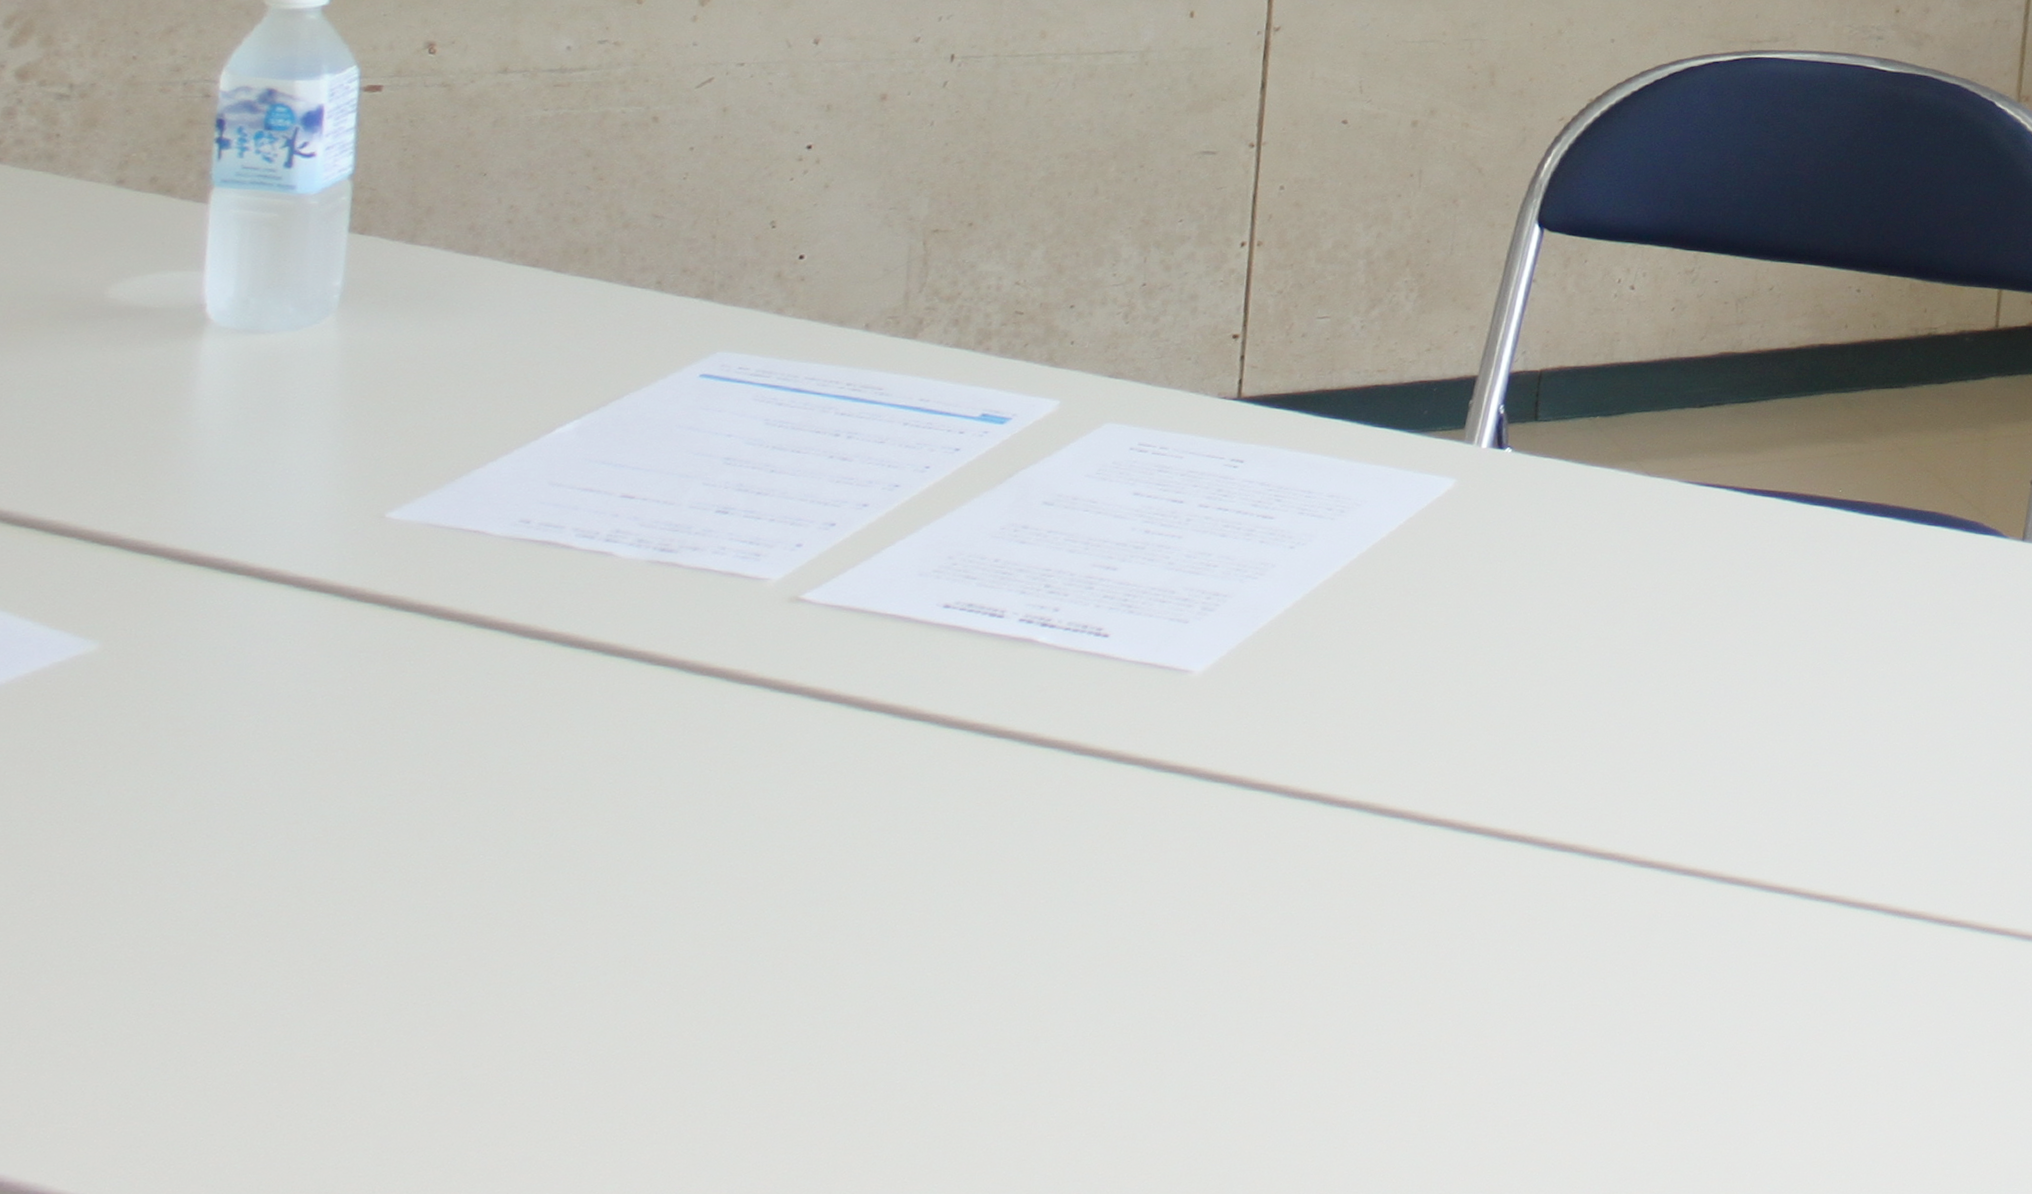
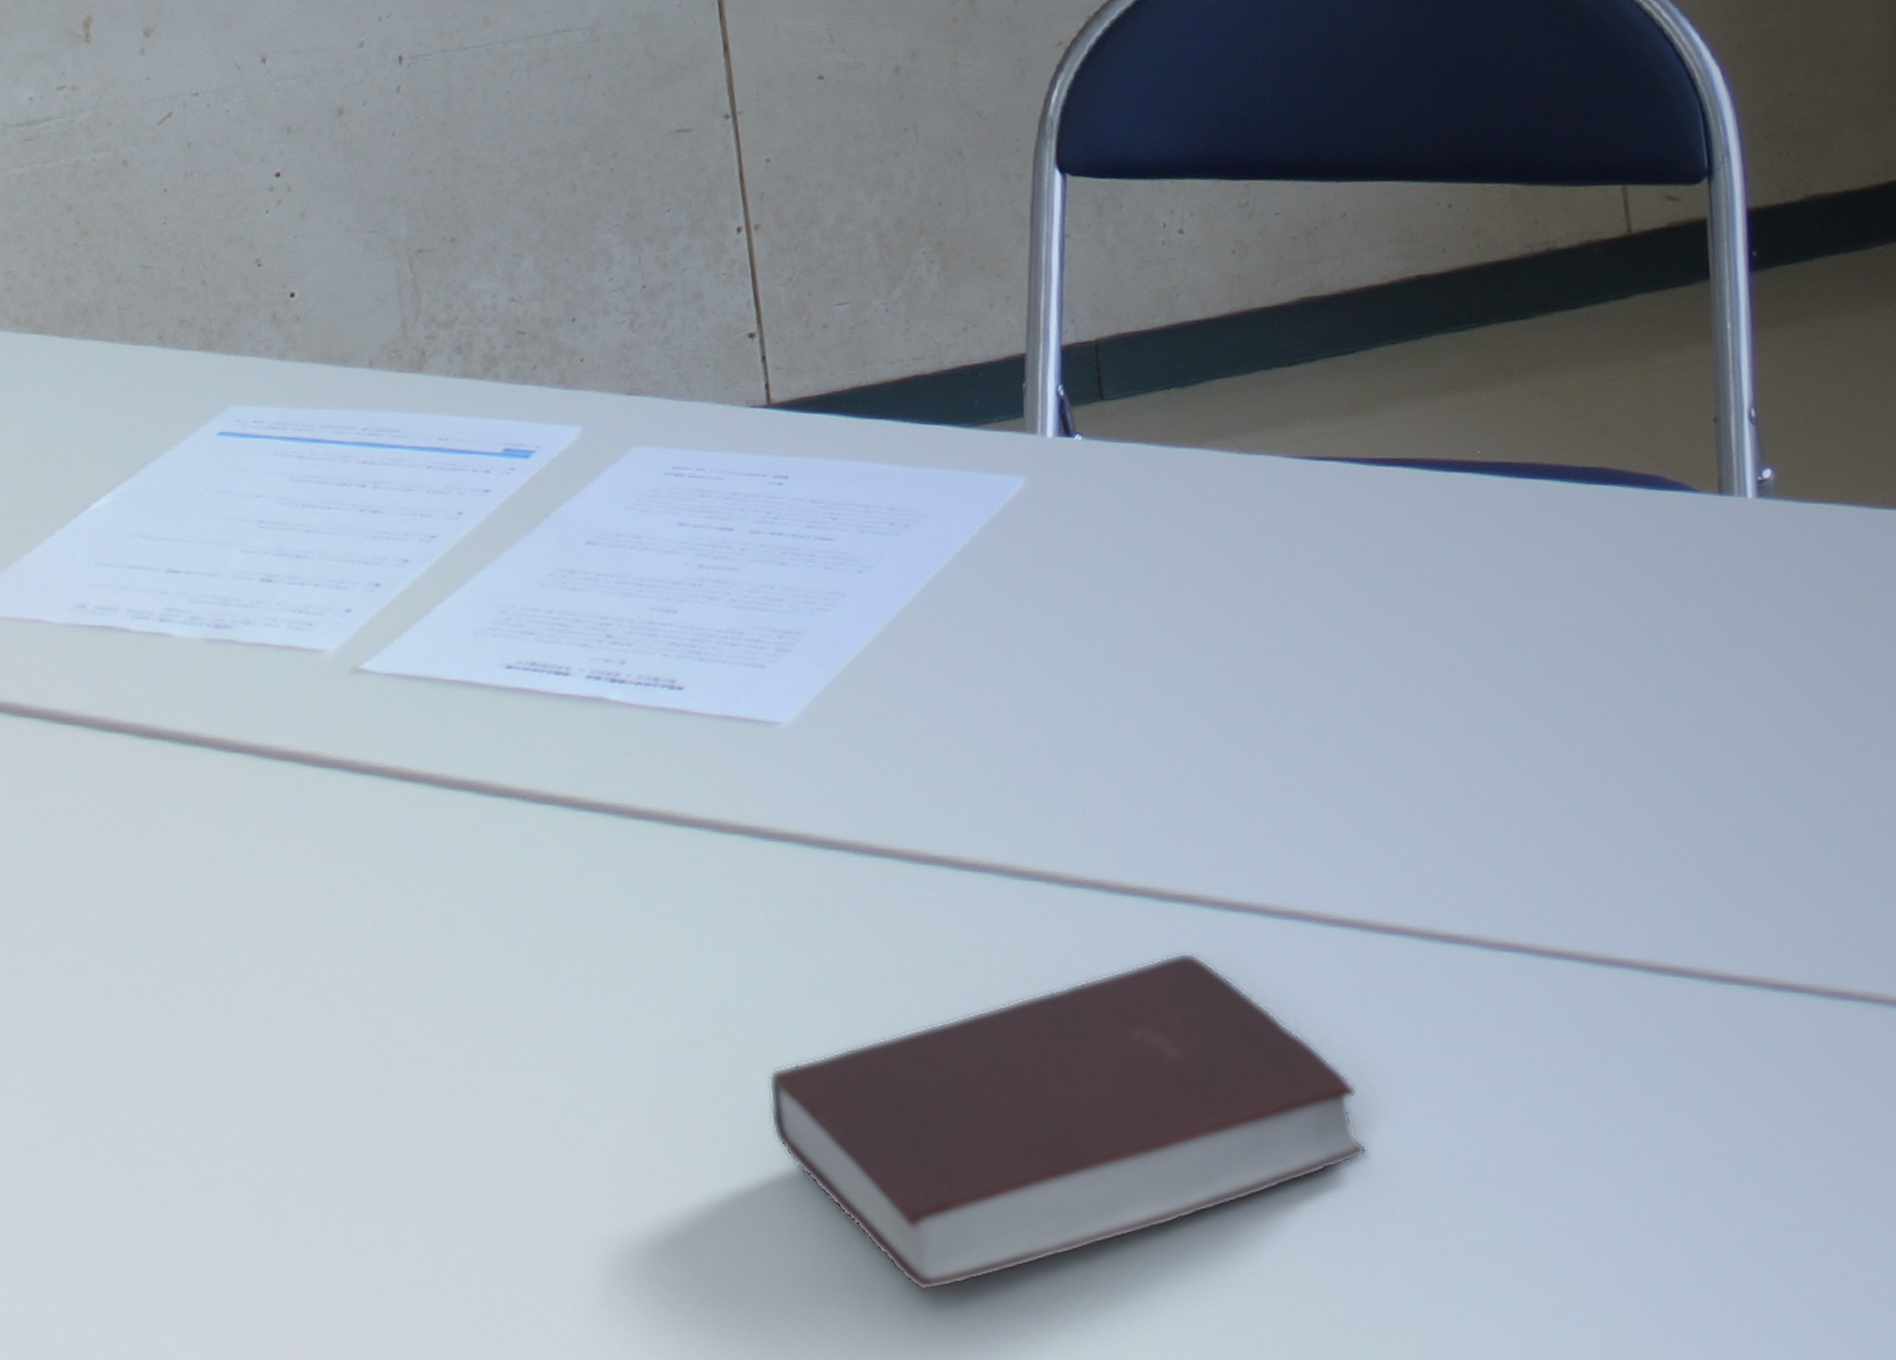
book: none [1112,883,1633,1159] -> present [768,952,1367,1291]

